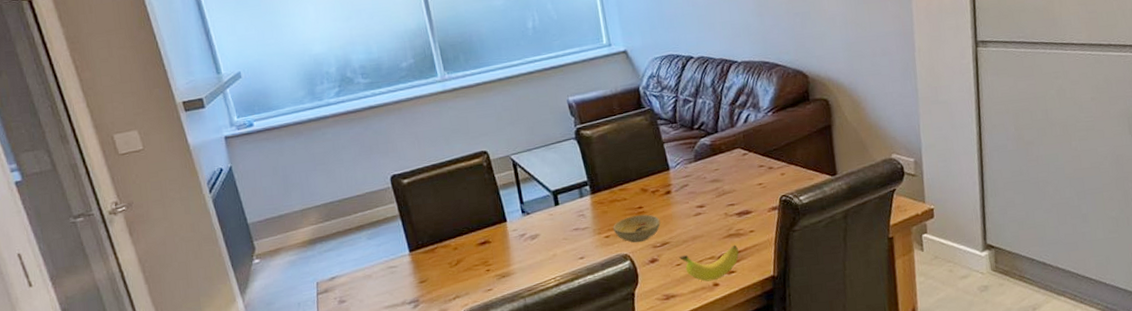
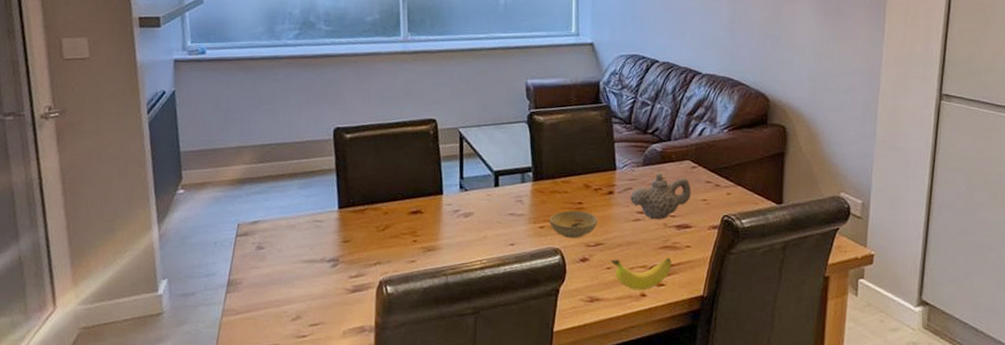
teapot: none [687,165,747,212] -> present [630,172,692,220]

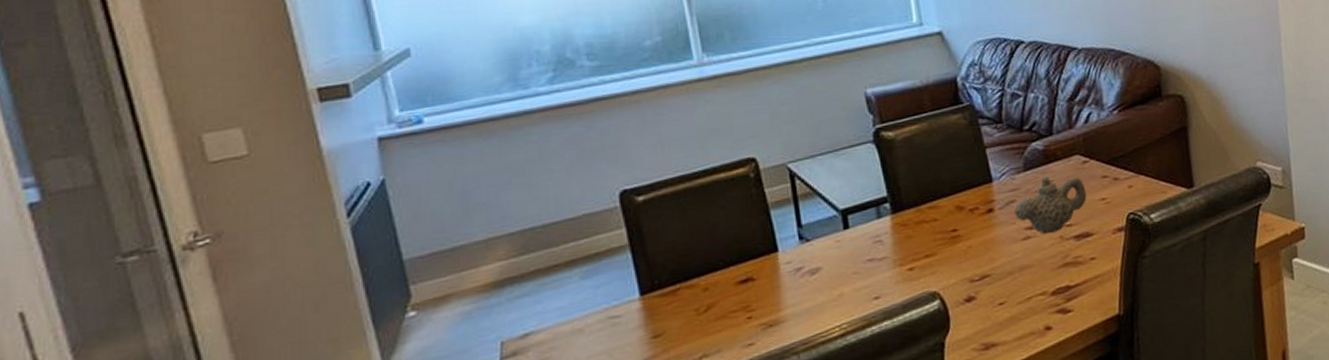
bowl: present [549,210,598,239] -> none [919,239,980,277]
banana: present [610,257,671,291] -> none [1002,276,1077,325]

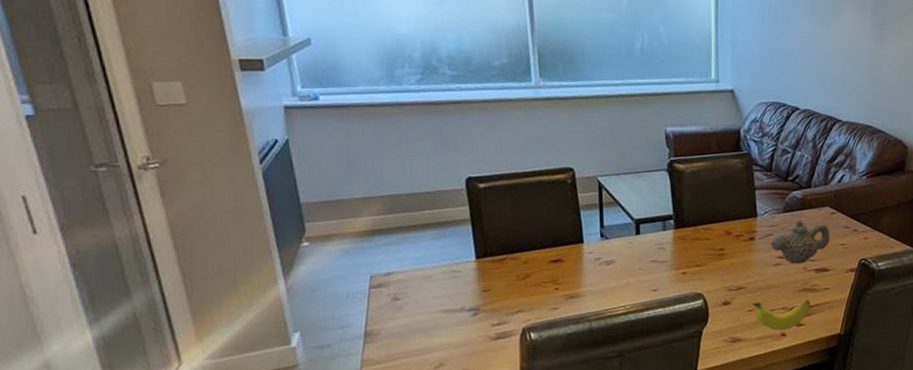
banana: none [1002,276,1077,325] -> present [751,299,811,331]

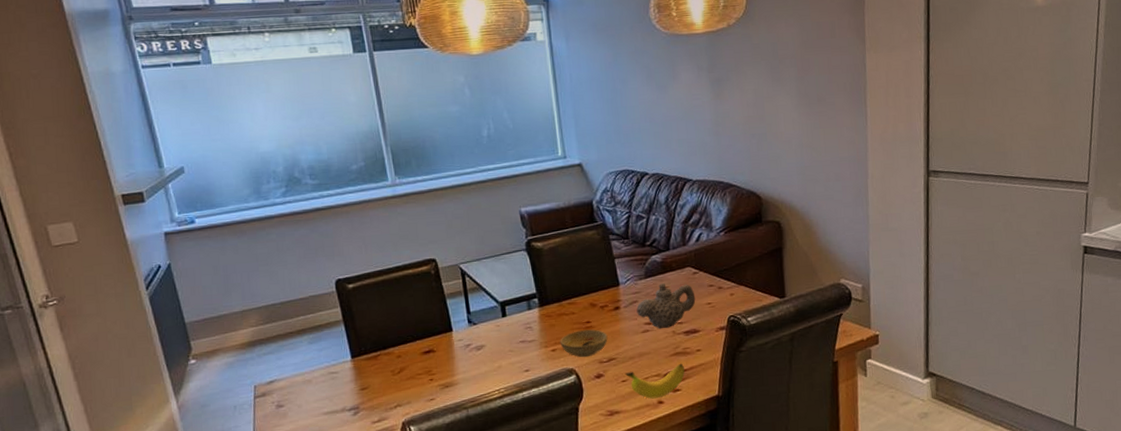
bowl: none [691,256,739,284] -> present [560,329,608,358]

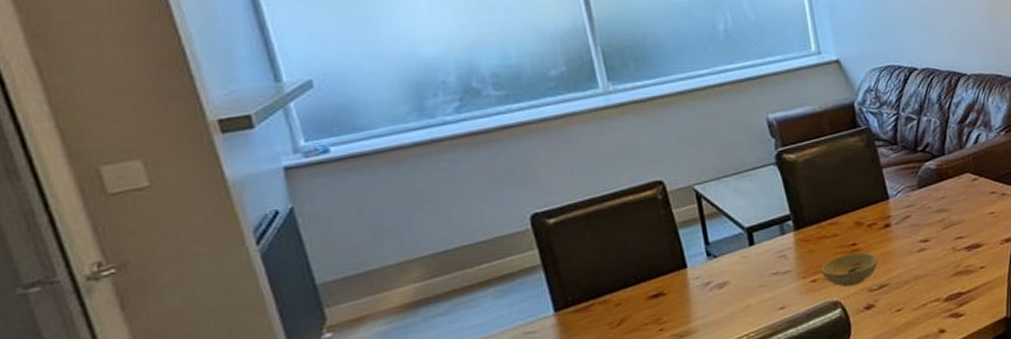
banana: present [624,363,685,399] -> none [899,283,968,329]
teapot: present [636,282,696,329] -> none [910,192,977,247]

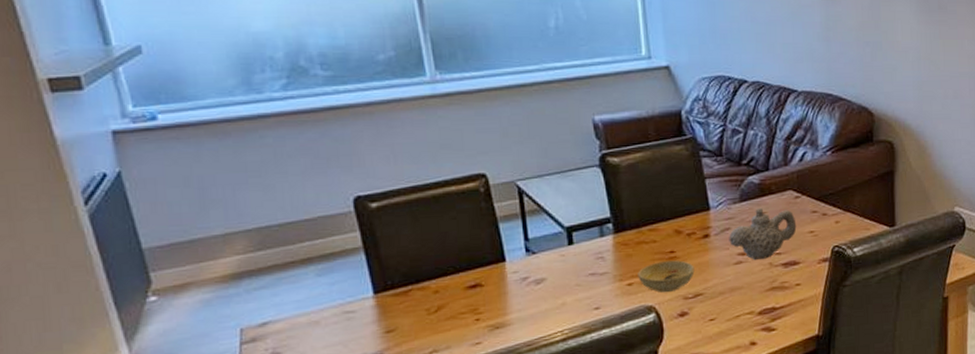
teapot: none [910,192,977,247] -> present [729,207,797,261]

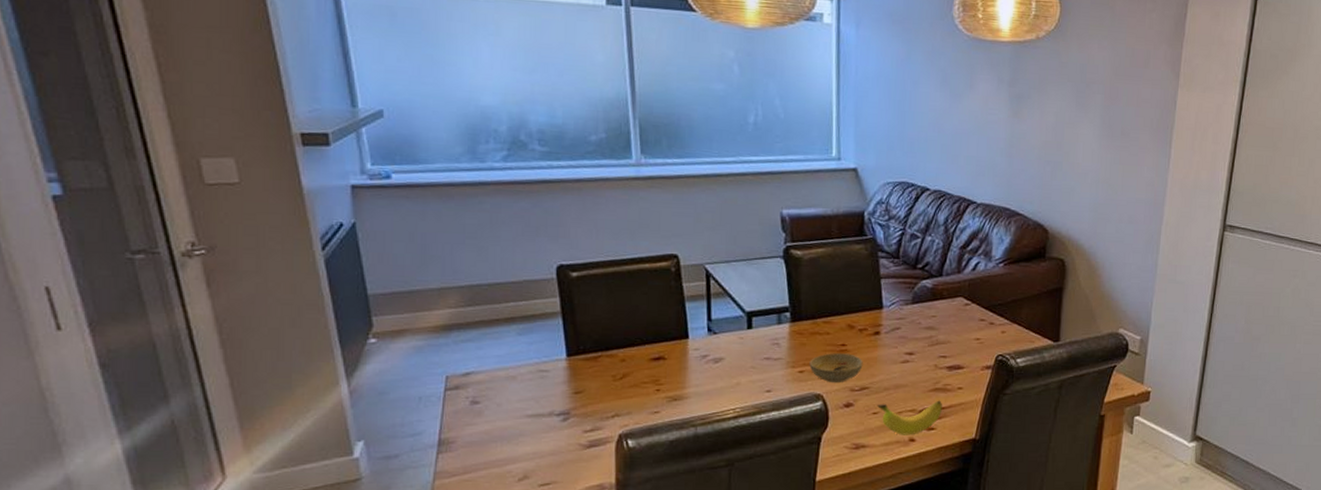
banana: none [712,299,781,340] -> present [876,400,942,435]
teapot: present [729,207,797,261] -> none [898,310,964,361]

